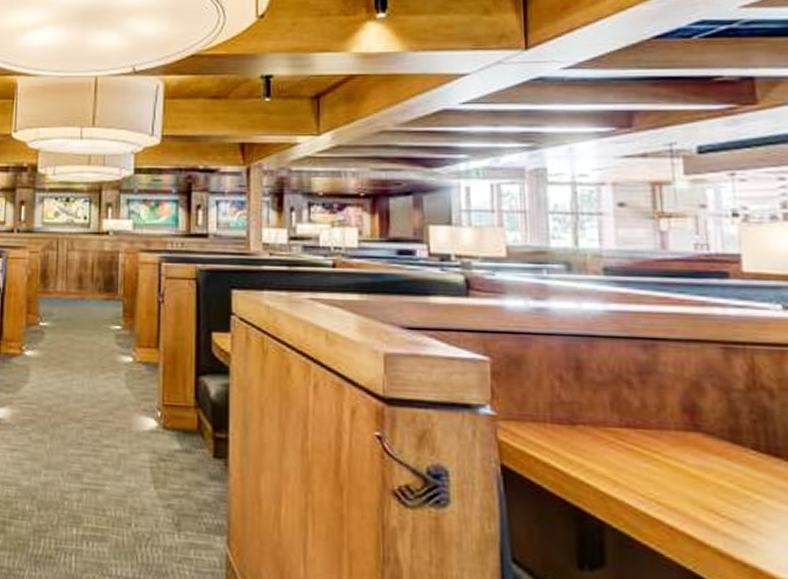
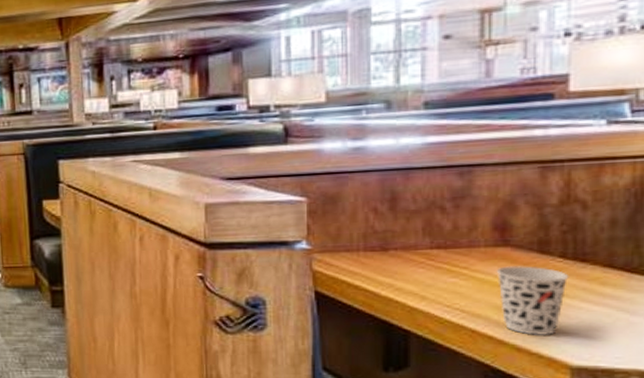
cup: none [689,454,765,541] -> present [496,266,569,336]

